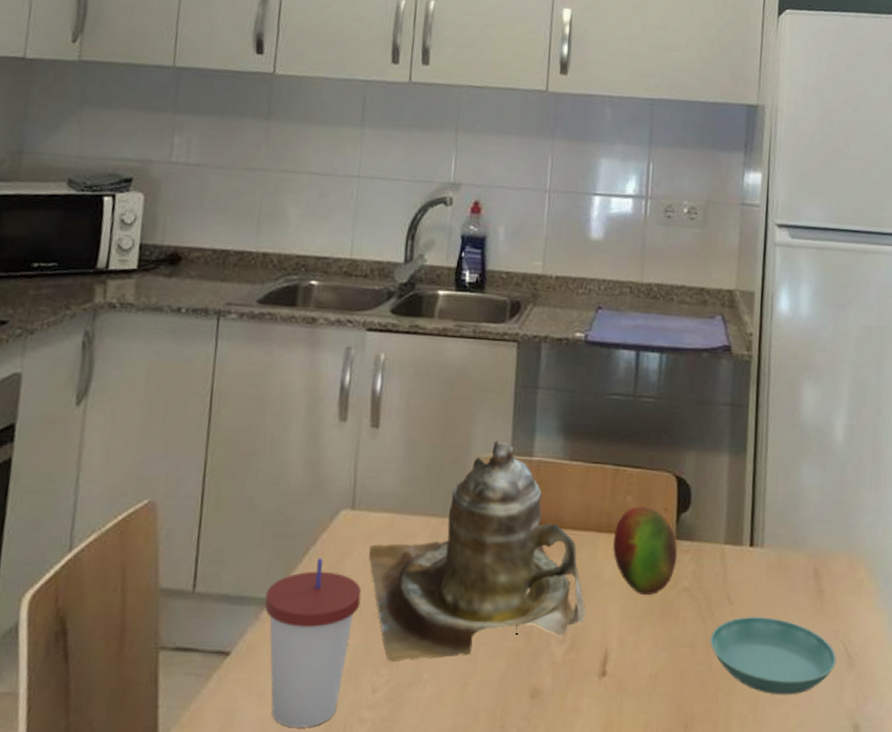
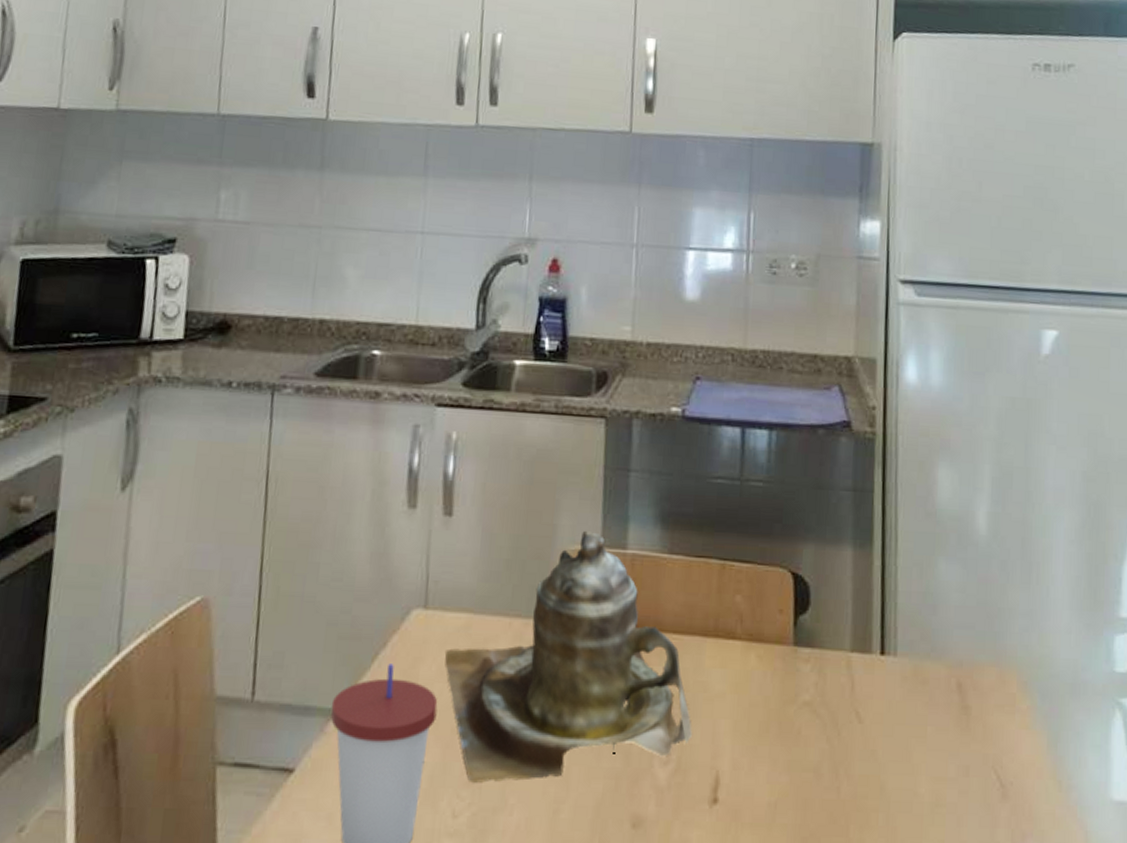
fruit: present [612,507,678,596] -> none [721,607,797,711]
saucer: present [710,617,836,695] -> none [837,737,987,830]

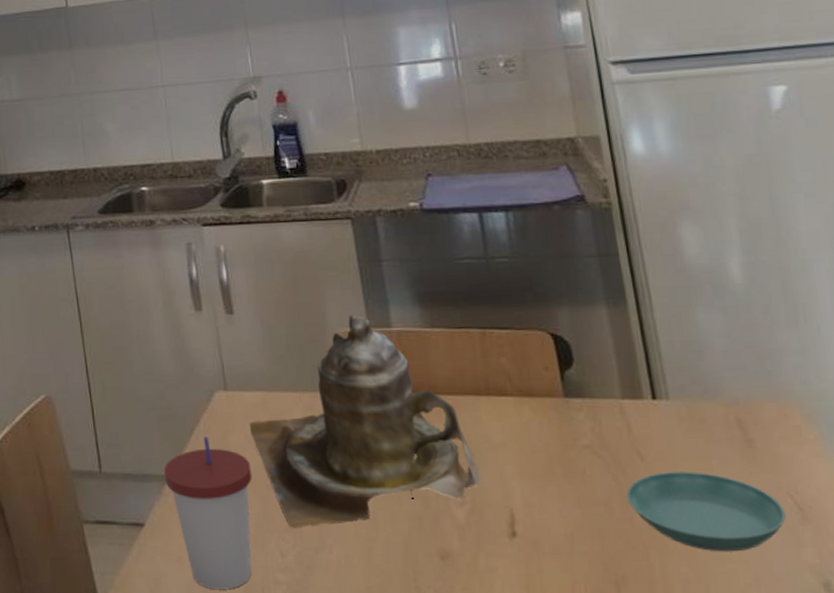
saucer: none [837,737,987,830] -> present [626,472,786,552]

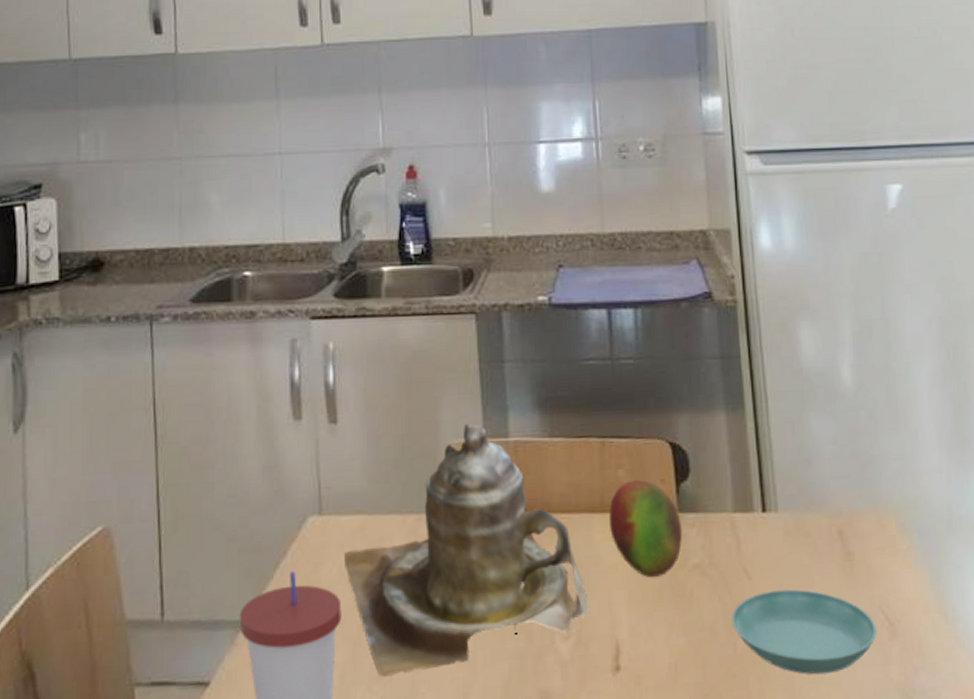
fruit: none [494,367,571,456] -> present [608,480,683,578]

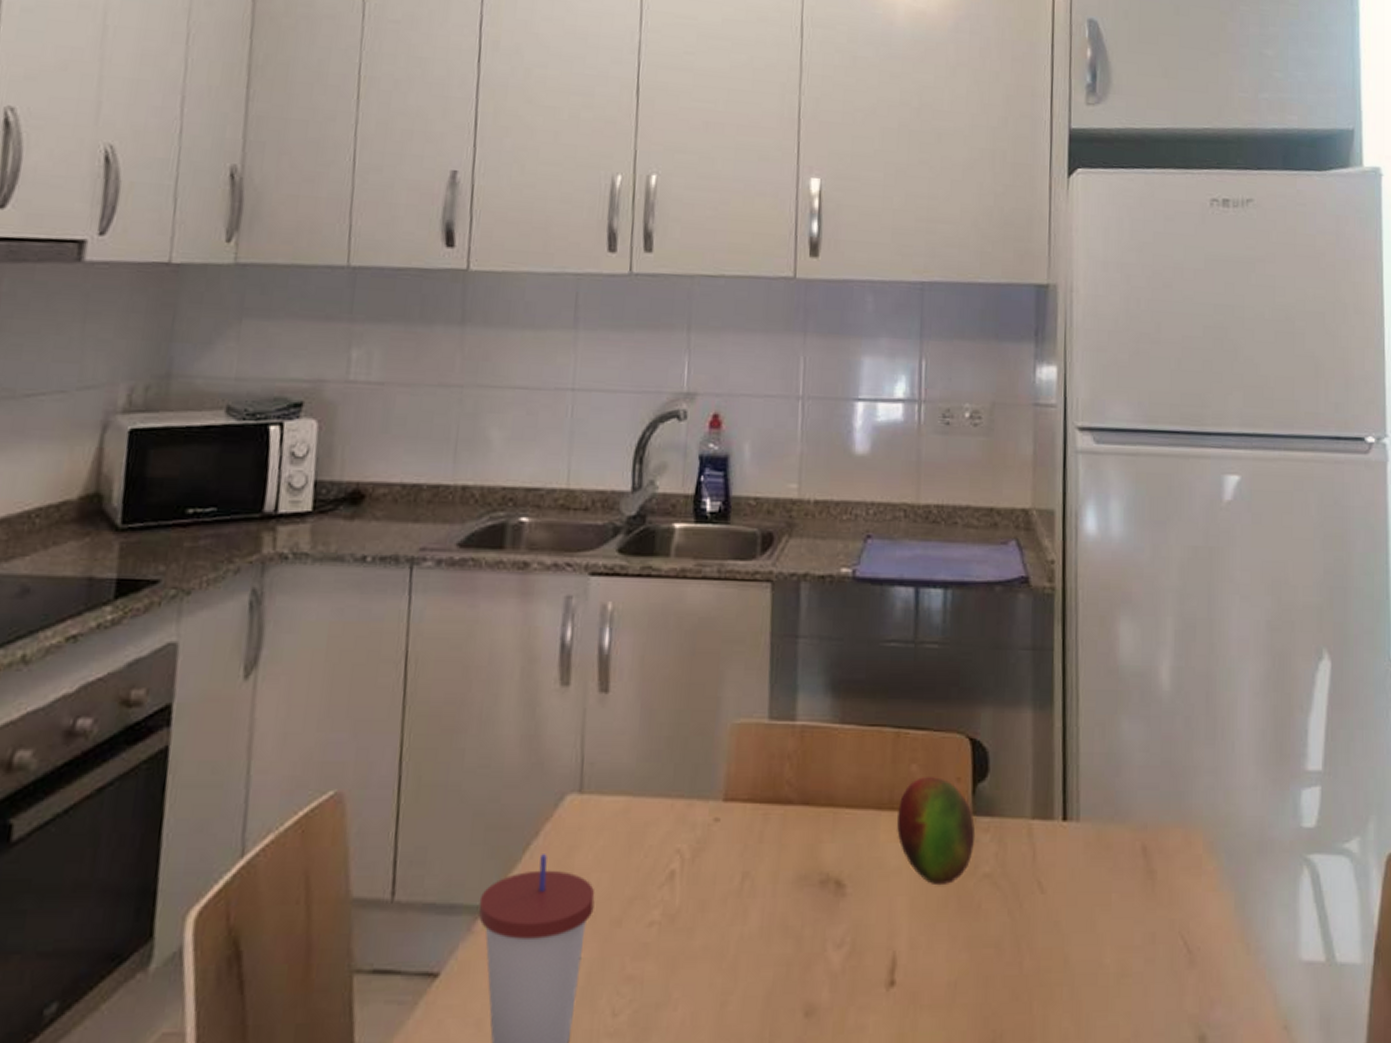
teapot: present [343,423,589,677] -> none [601,702,867,978]
saucer: present [731,589,877,675] -> none [1019,907,1174,1002]

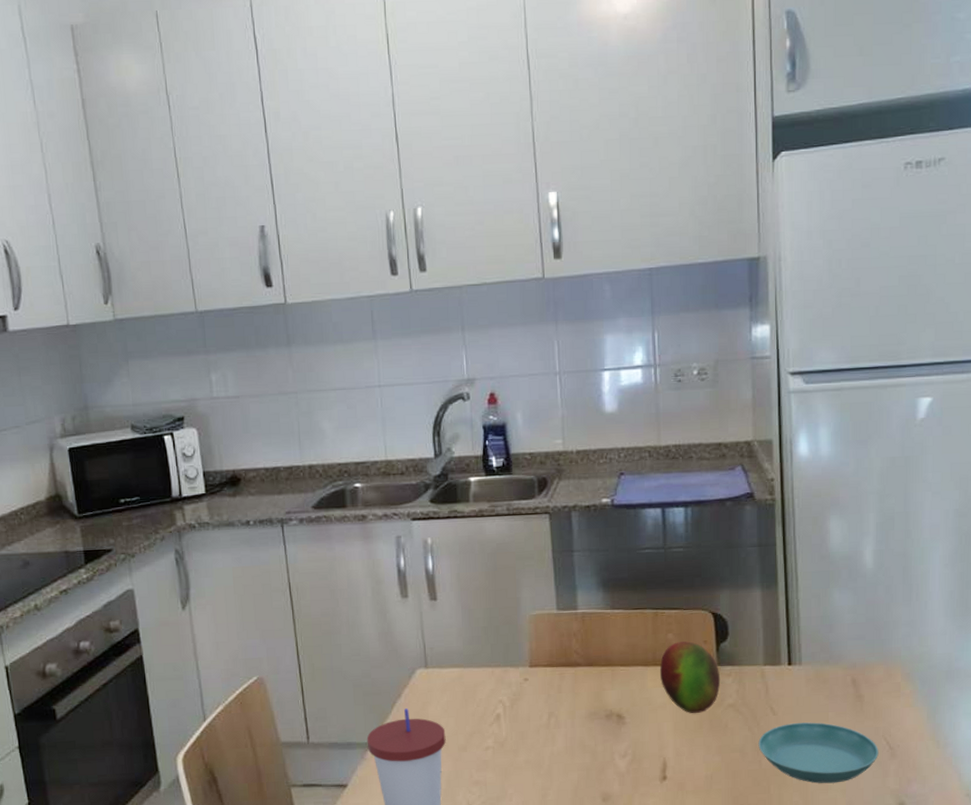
saucer: none [1019,907,1174,1002] -> present [758,722,879,784]

